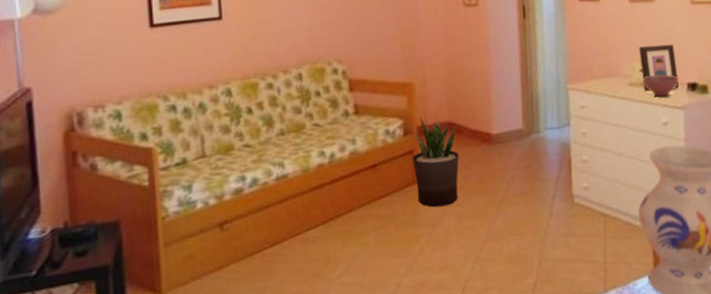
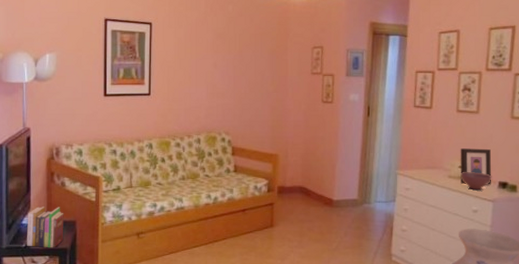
books: none [36,203,101,273] -> present [27,207,64,248]
planter: present [412,116,459,208] -> none [272,179,307,247]

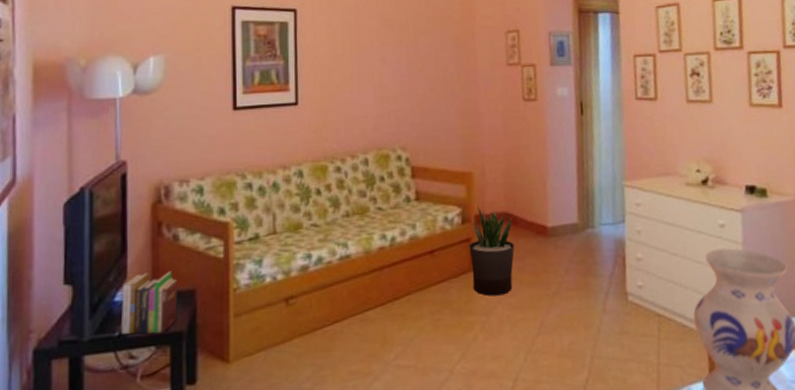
planter: none [272,179,307,247] -> present [469,205,515,296]
picture frame: present [460,148,491,185] -> none [695,145,737,193]
bowl: present [460,172,492,190] -> none [699,176,737,199]

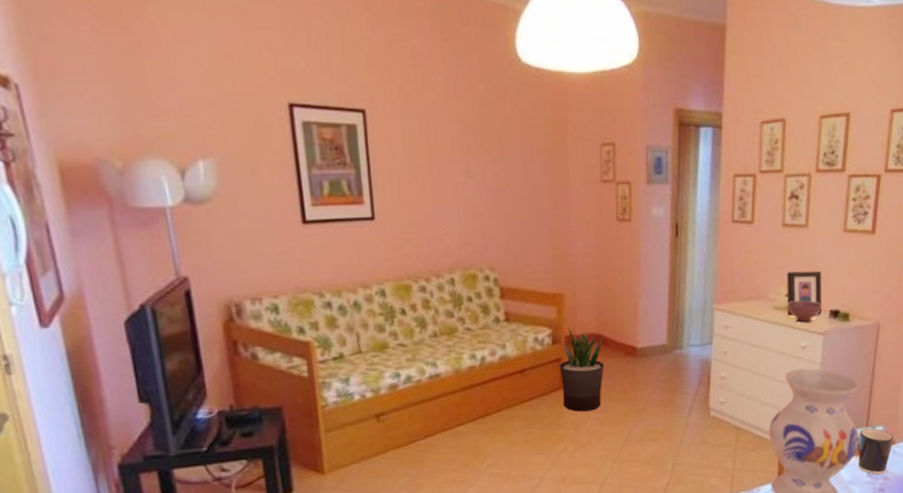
books: present [121,271,178,334] -> none [203,389,266,449]
picture frame: none [695,145,737,193] -> present [787,270,821,316]
bowl: none [699,176,737,199] -> present [787,300,823,322]

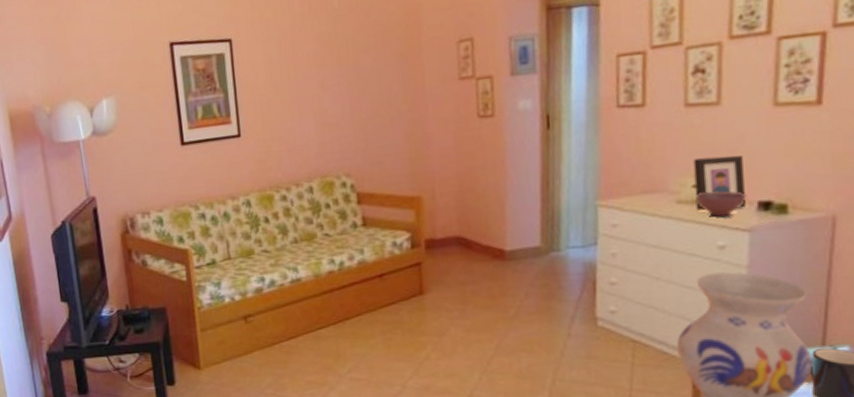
planter: present [559,327,604,412] -> none [419,230,468,319]

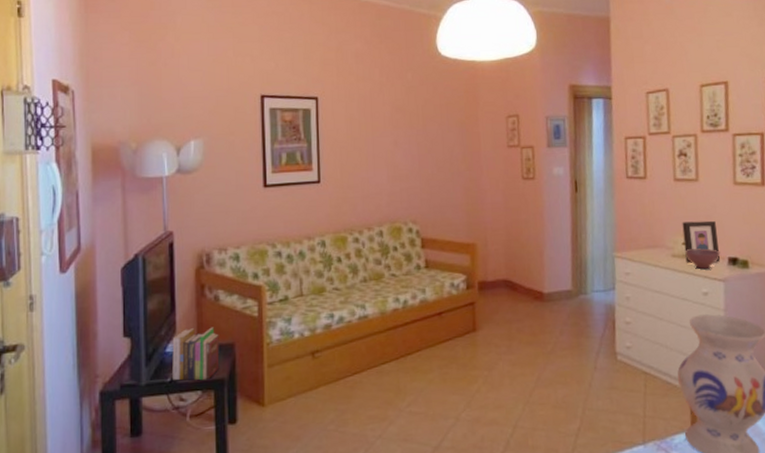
books: none [106,292,153,344] -> present [172,327,220,381]

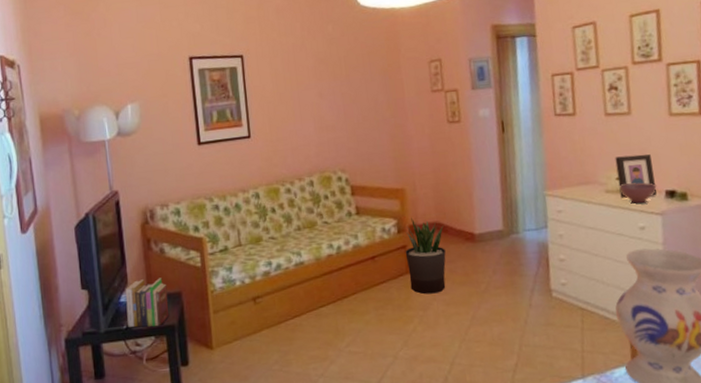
planter: none [473,273,514,354] -> present [405,217,446,294]

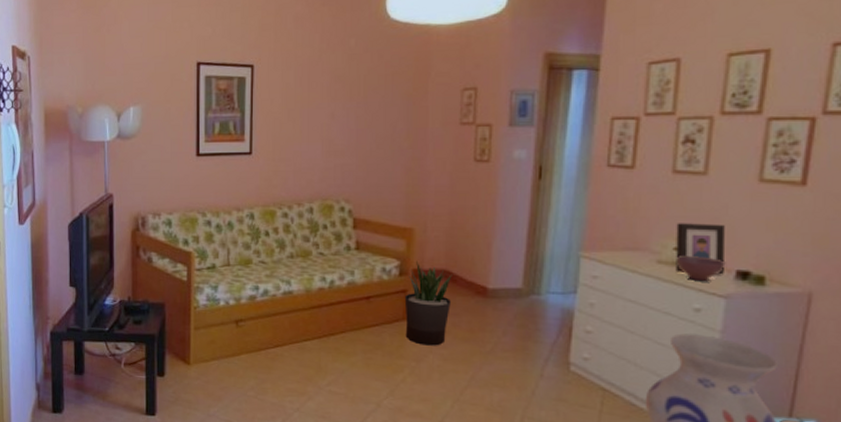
books: present [125,277,169,327] -> none [110,285,151,334]

